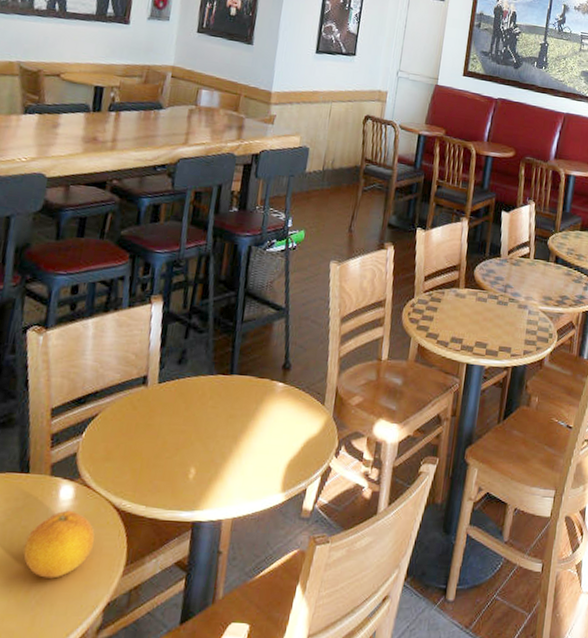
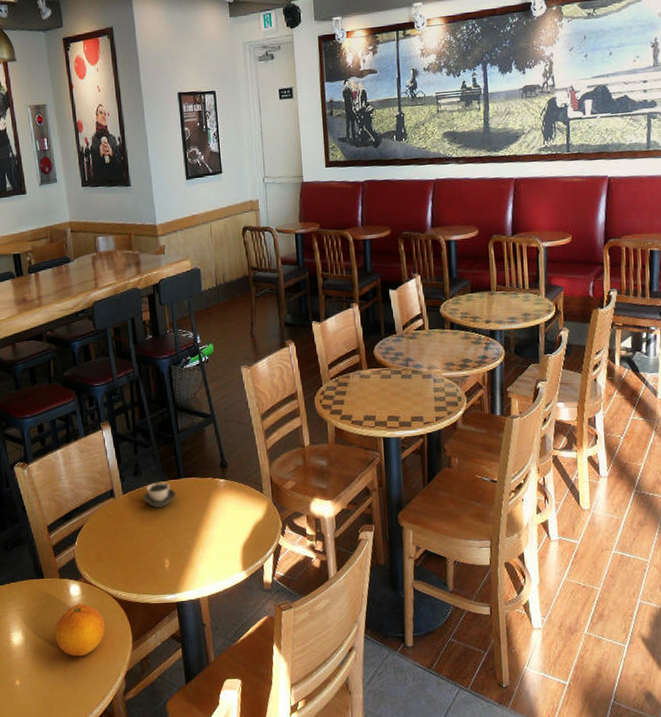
cup: none [181,375,224,406] -> present [143,481,176,509]

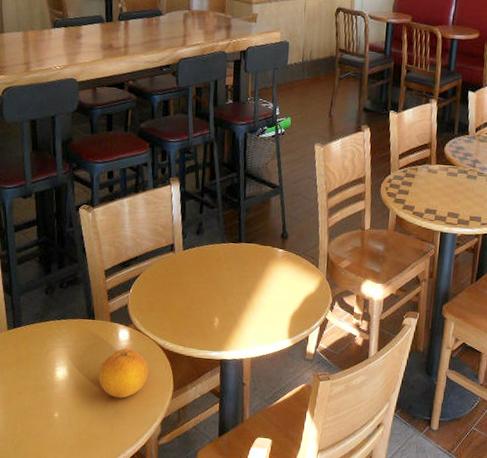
cup: present [143,481,176,509] -> none [202,243,235,269]

